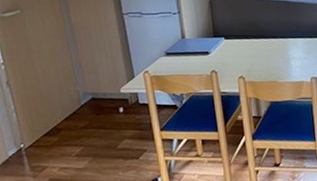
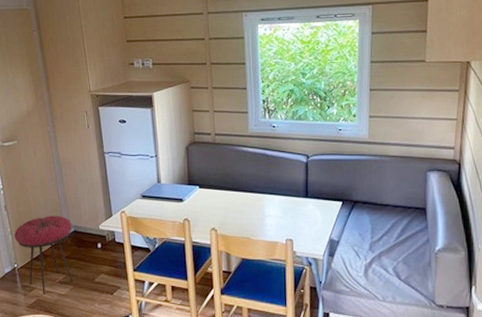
stool: none [19,84,92,173] -> present [14,215,73,295]

